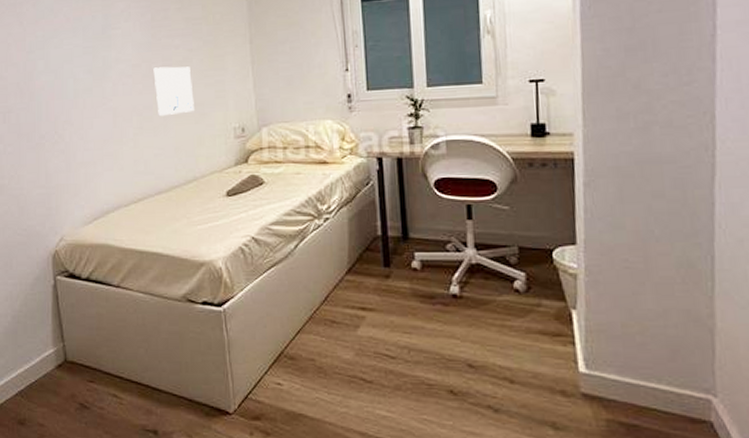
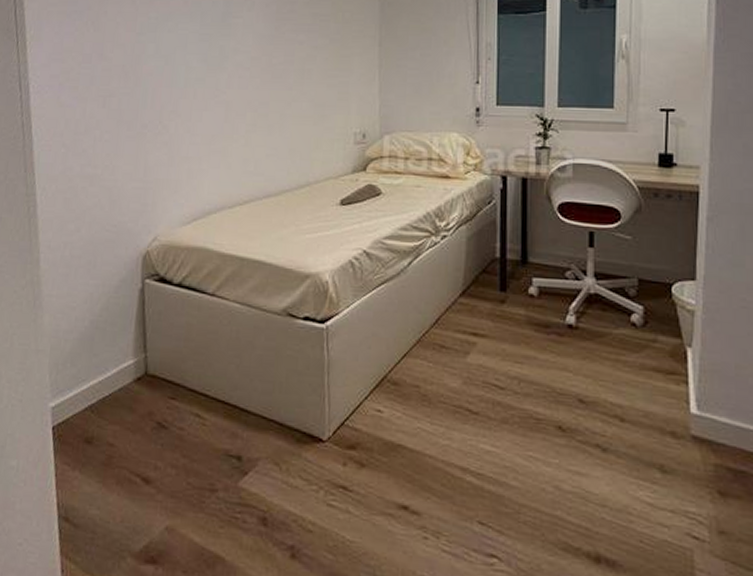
wall art: present [153,66,194,117] -> none [273,62,315,115]

